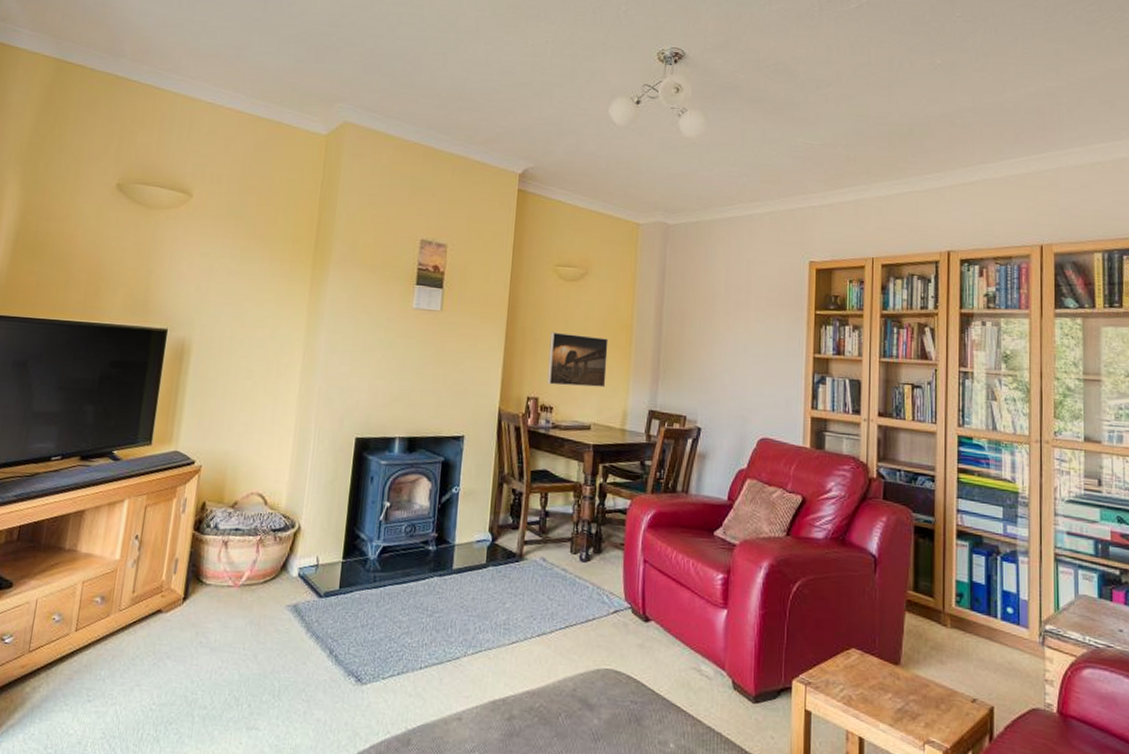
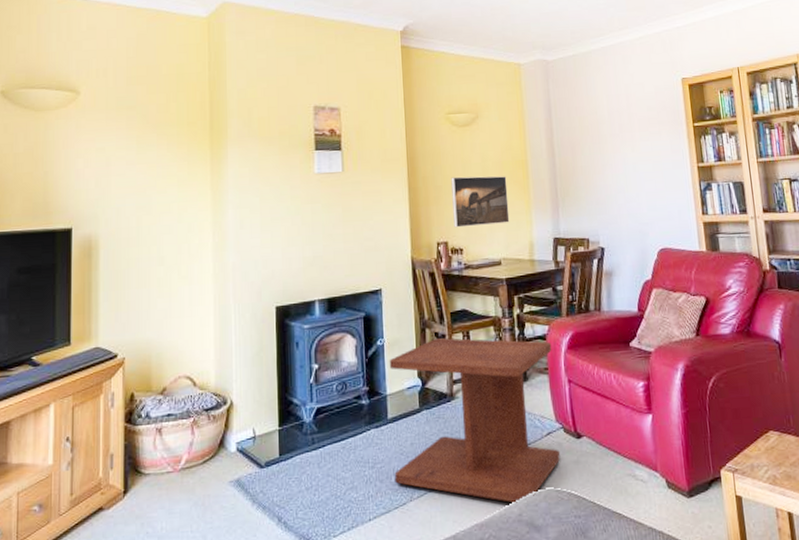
side table: none [451,494,632,677] -> present [389,337,561,503]

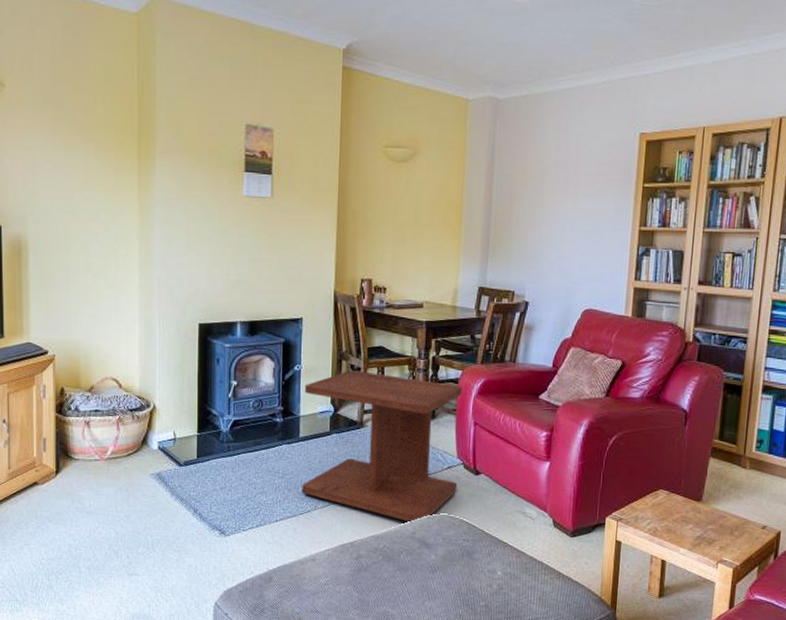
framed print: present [451,176,510,228] -> none [380,214,439,267]

